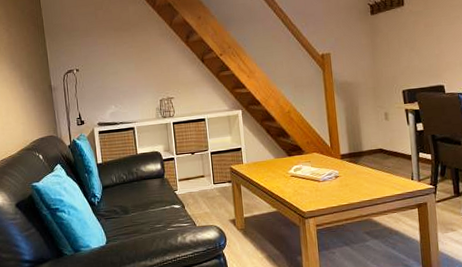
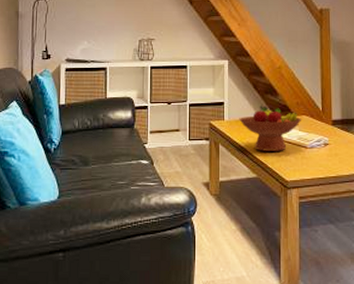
fruit bowl: none [256,147,313,188] -> present [239,106,302,151]

